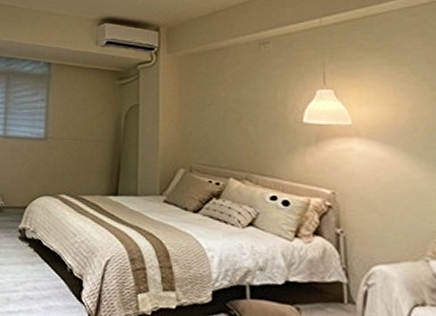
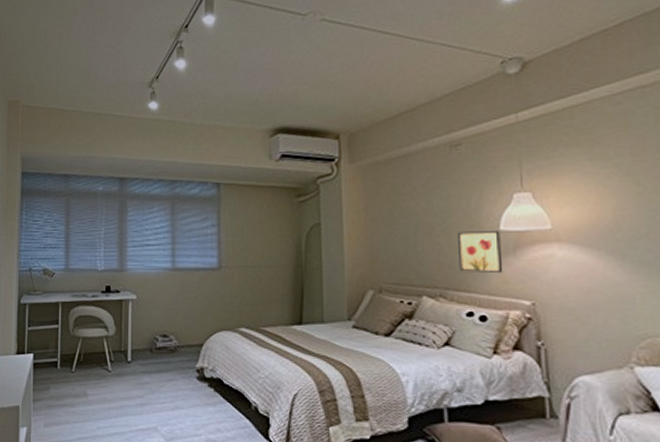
wall art: none [264,121,306,161] -> present [458,231,503,272]

